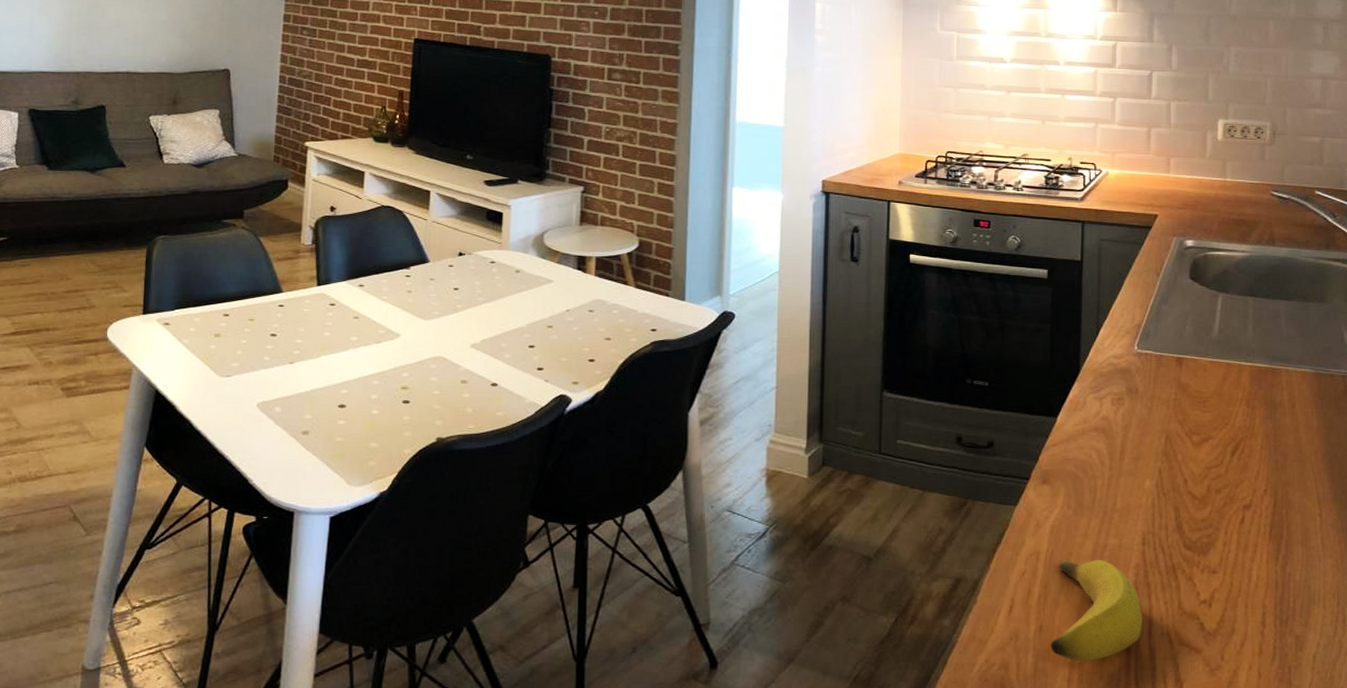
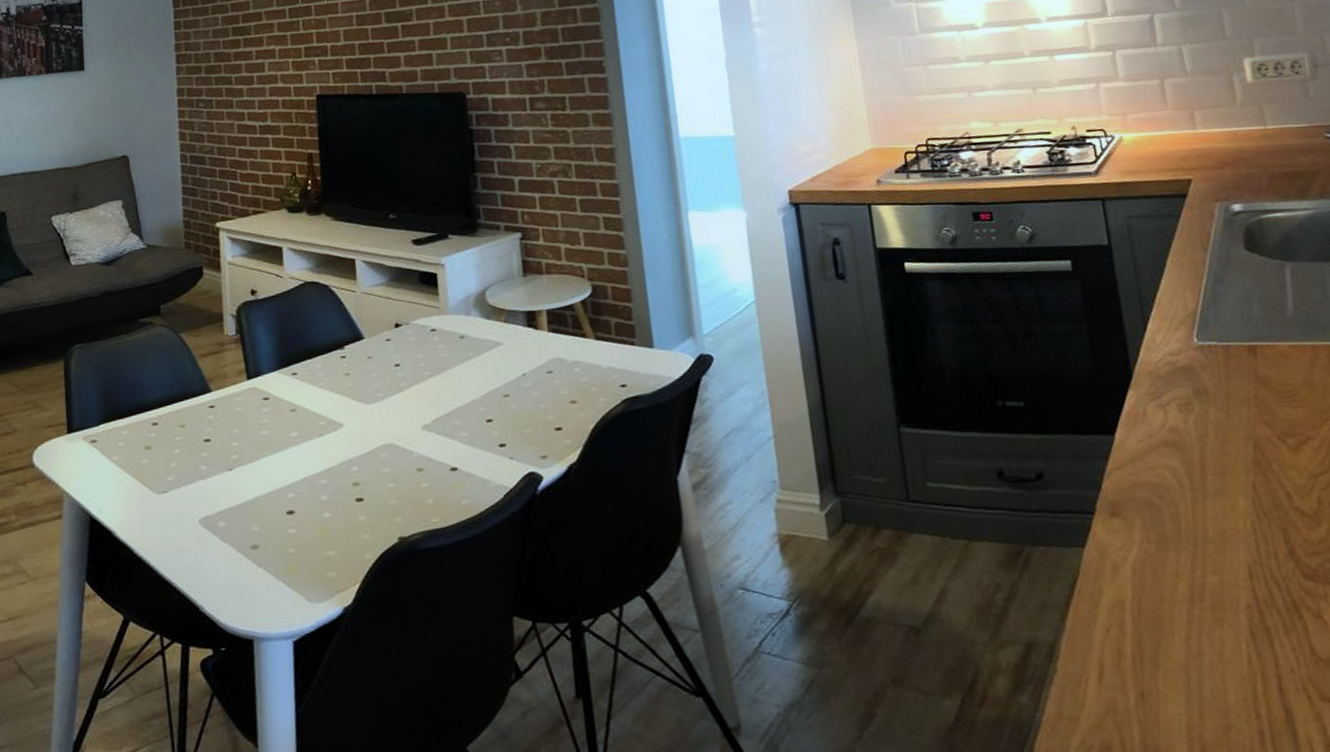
banana: present [1050,559,1143,662] -> none [1149,603,1270,733]

